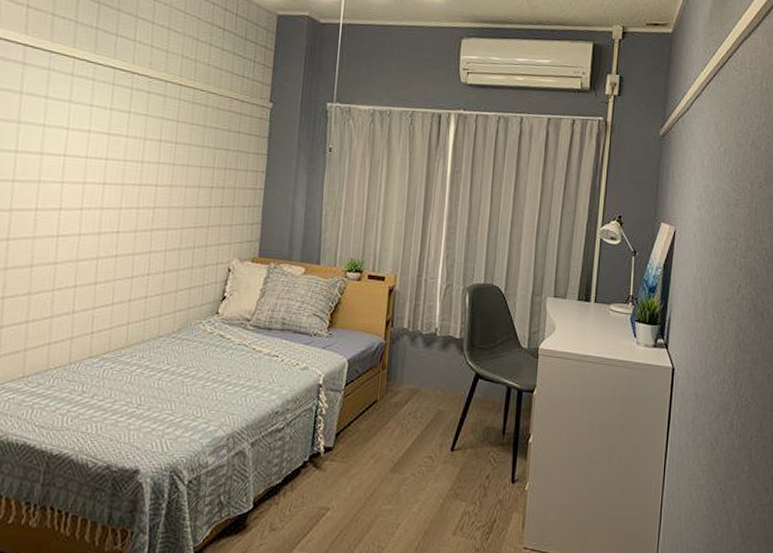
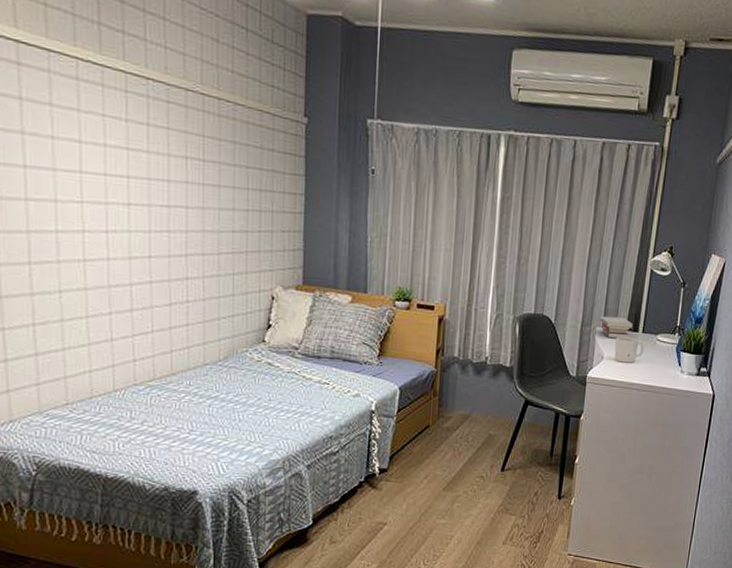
books: none [549,285,585,309] -> present [599,316,633,339]
mug: none [566,306,598,334] -> present [614,336,645,363]

